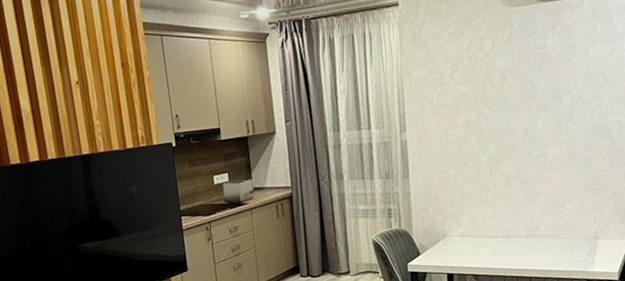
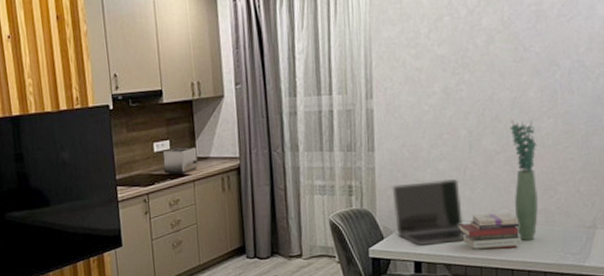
laptop: none [425,200,490,260] -> present [392,179,466,246]
books: none [484,228,538,261] -> present [459,212,523,249]
vase: none [523,147,550,252] -> present [510,120,538,241]

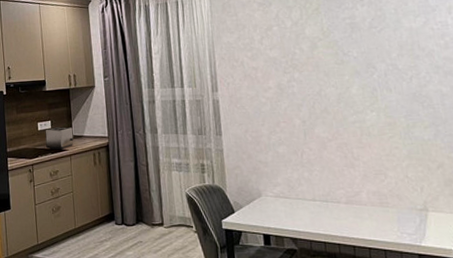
laptop: present [392,179,466,246] -> none [239,161,308,220]
books: present [459,212,523,249] -> none [301,193,361,226]
vase: present [510,120,538,241] -> none [338,112,373,219]

